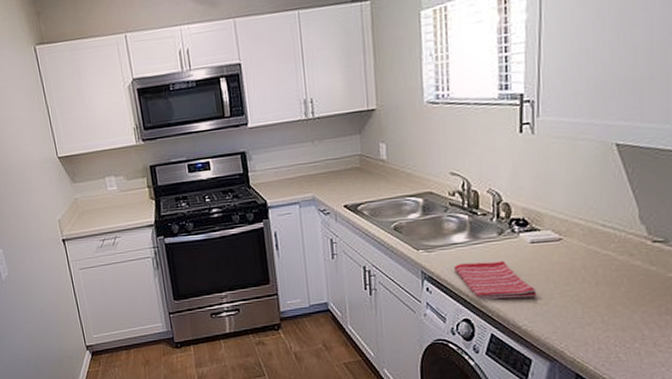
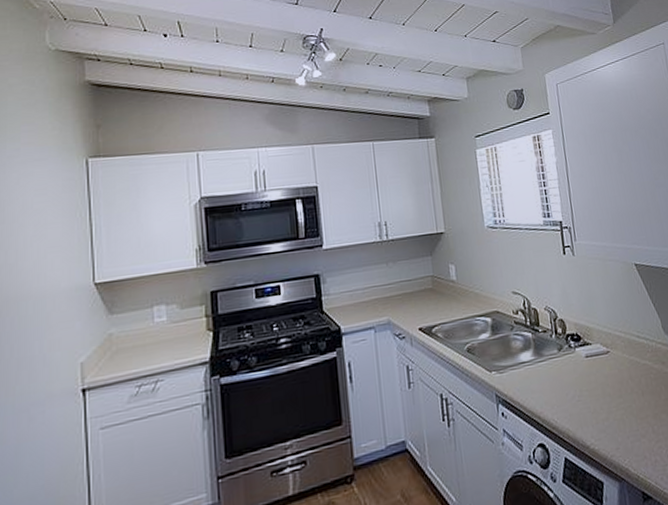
dish towel: present [454,261,537,299] -> none [525,377,598,420]

